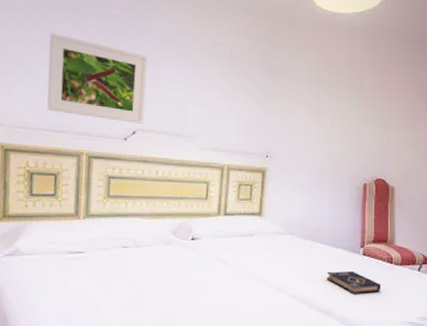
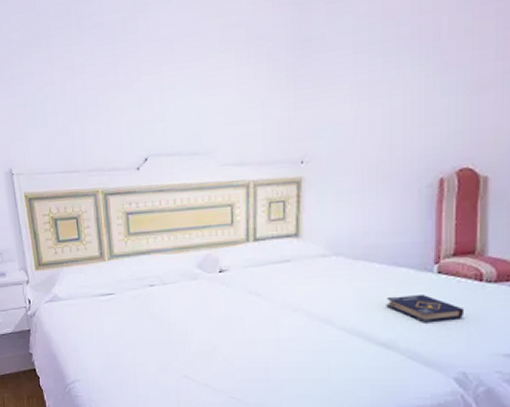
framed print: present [47,33,148,124] -> none [48,61,154,152]

